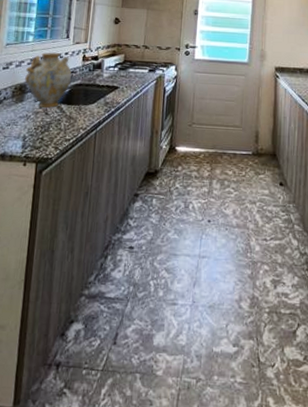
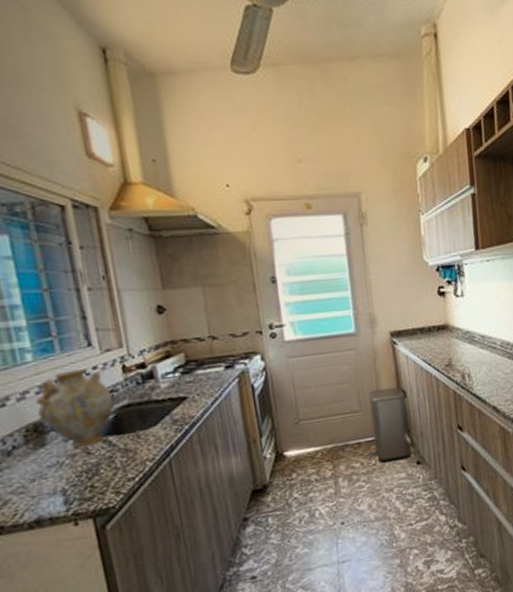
pedal bin: none [239,111,280,179] -> present [366,387,411,463]

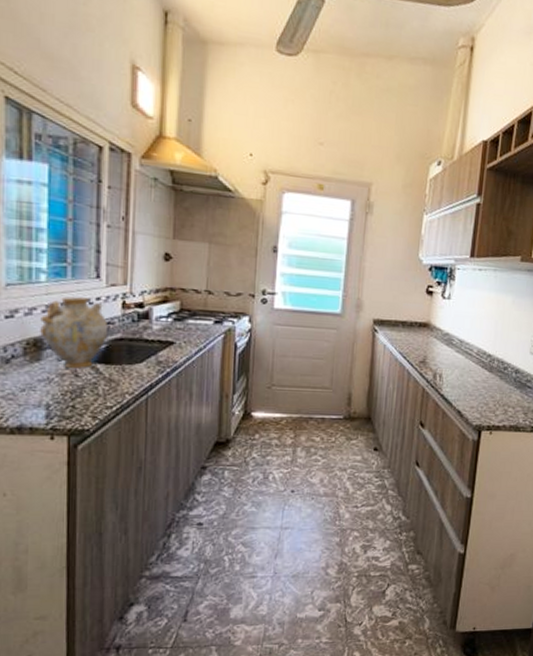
pedal bin: present [366,387,411,463] -> none [328,371,377,444]

